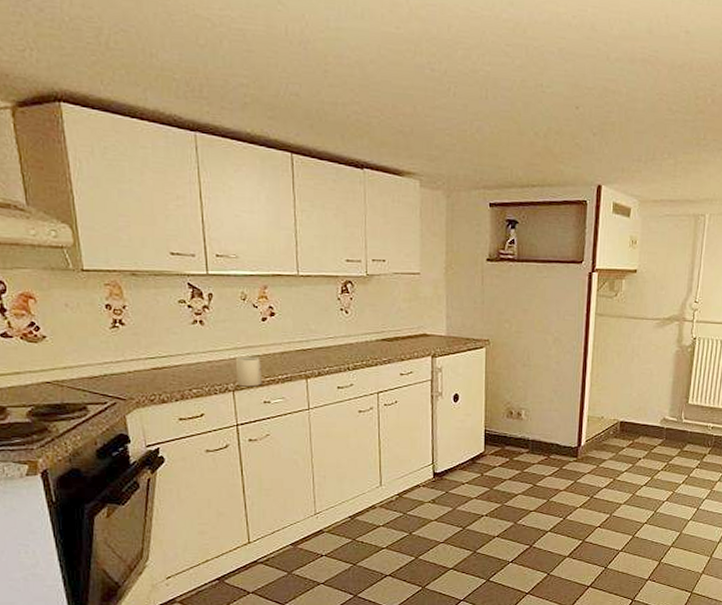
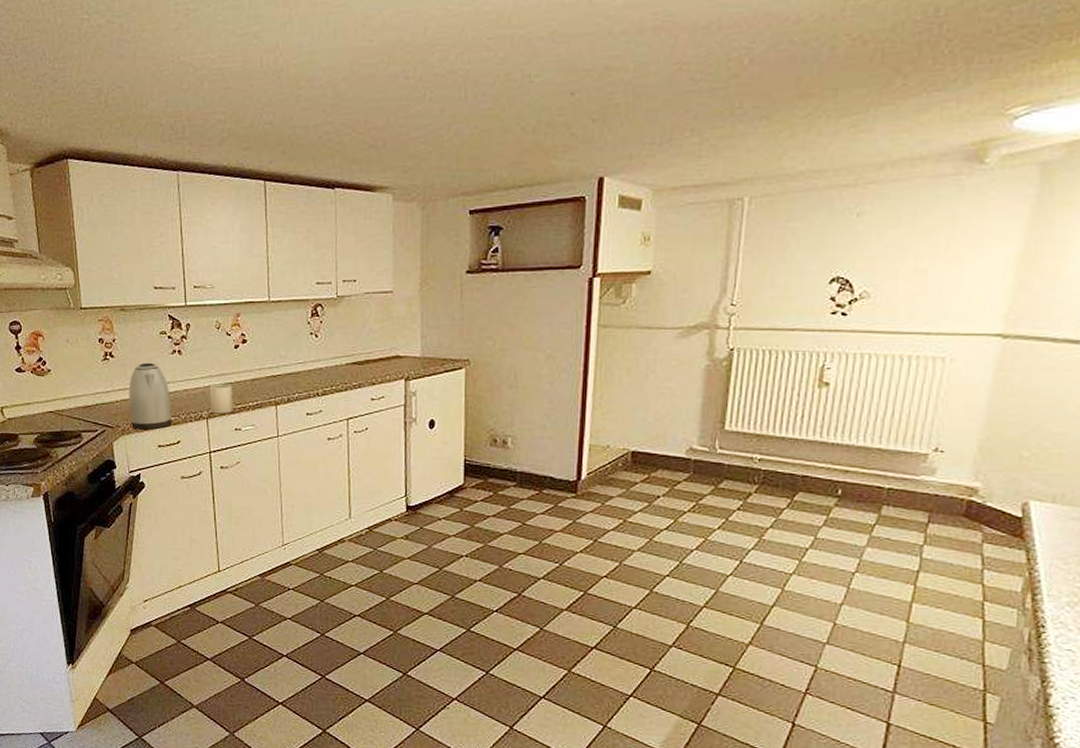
kettle: none [143,332,194,402] -> present [128,362,172,430]

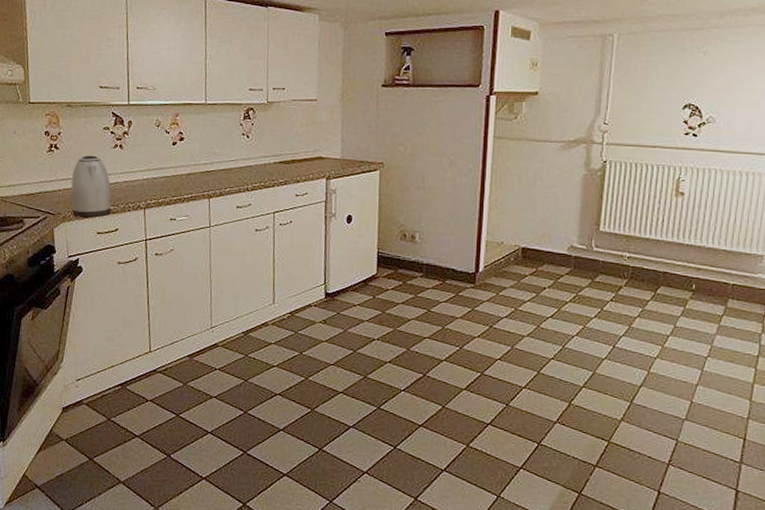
mug: present [209,384,233,414] -> none [147,177,170,205]

